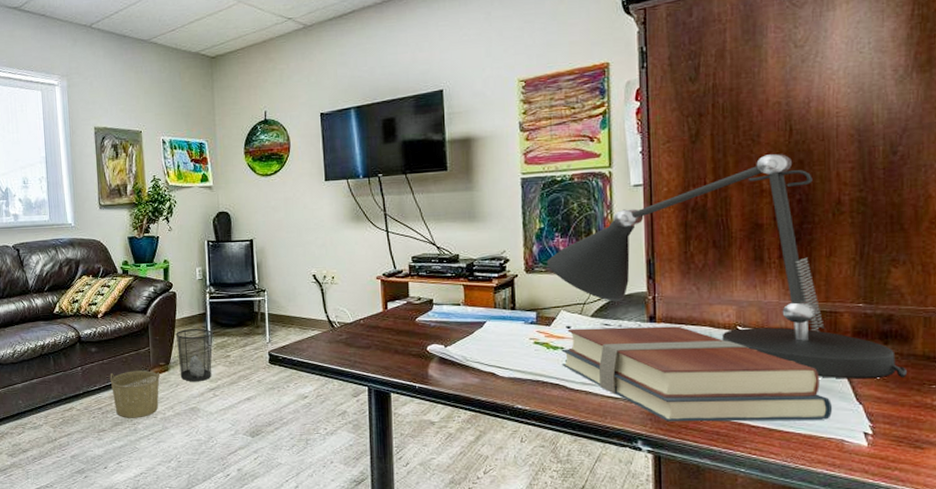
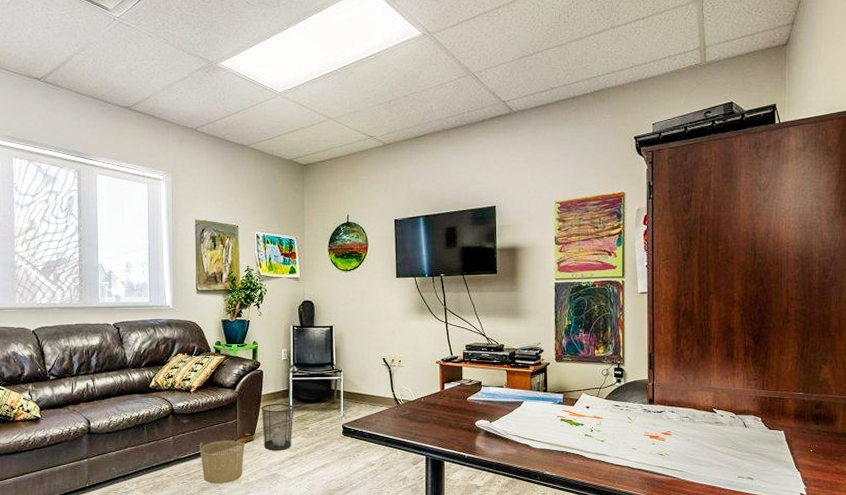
desk lamp: present [546,154,908,379] -> none [572,273,832,452]
books: present [561,326,833,422] -> none [581,408,780,486]

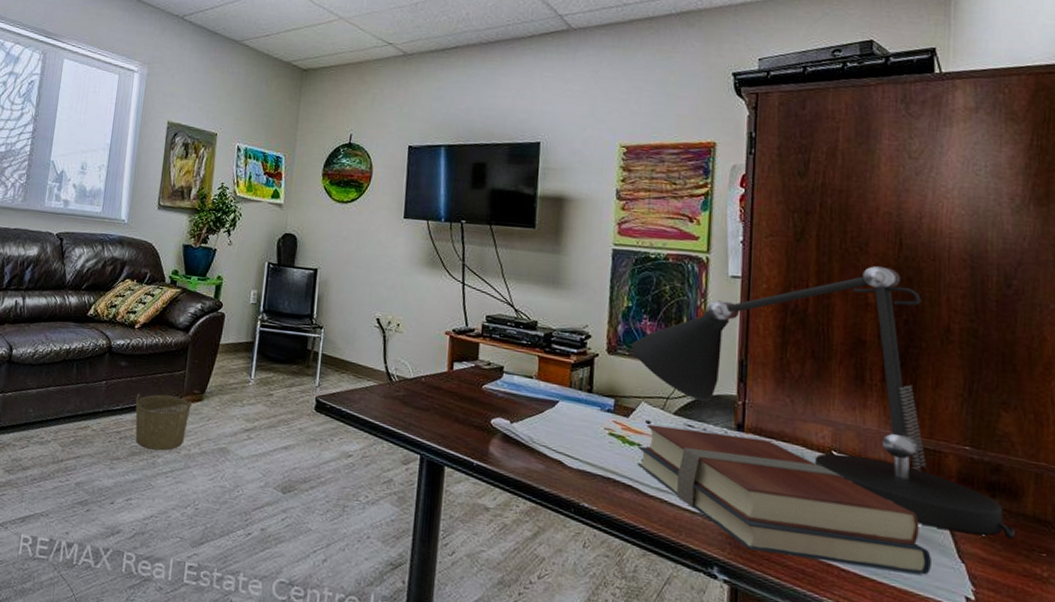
waste bin: present [261,404,294,450] -> none [214,356,258,419]
desk lamp: none [572,273,832,452] -> present [631,266,1016,540]
books: none [581,408,780,486] -> present [637,424,933,575]

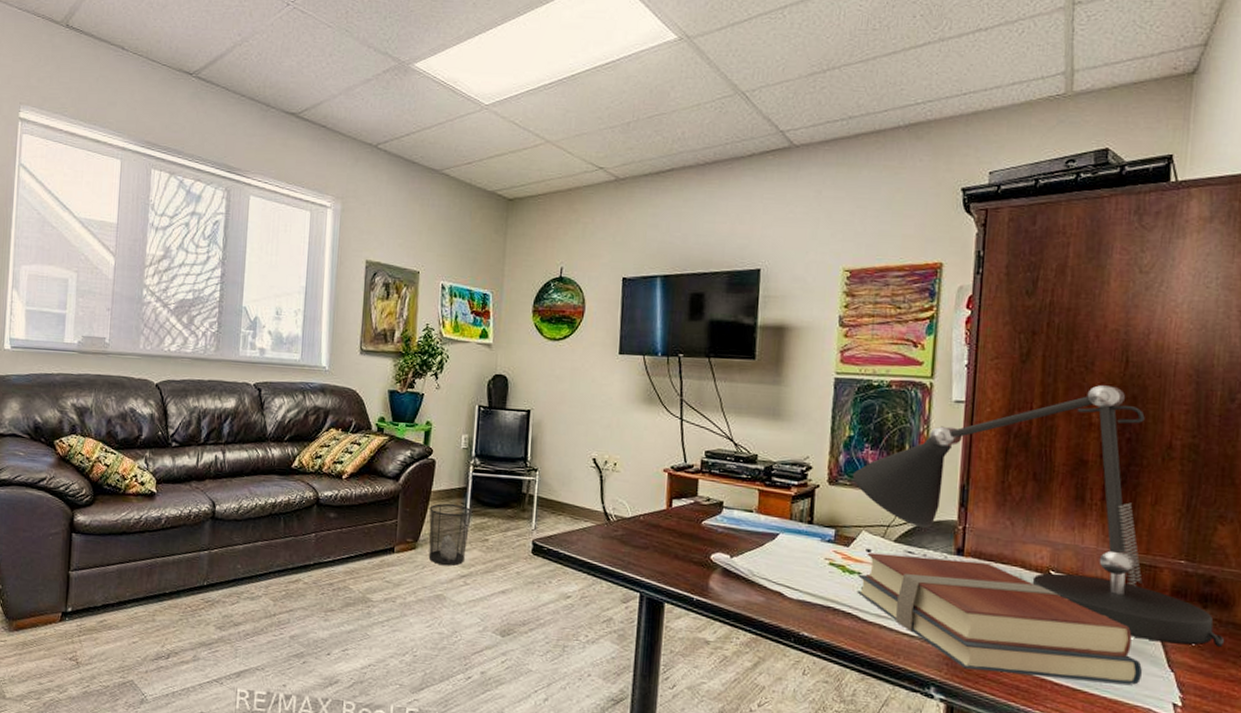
basket: present [135,394,192,451] -> none [347,544,405,601]
waste bin: none [214,356,258,419] -> present [428,503,472,566]

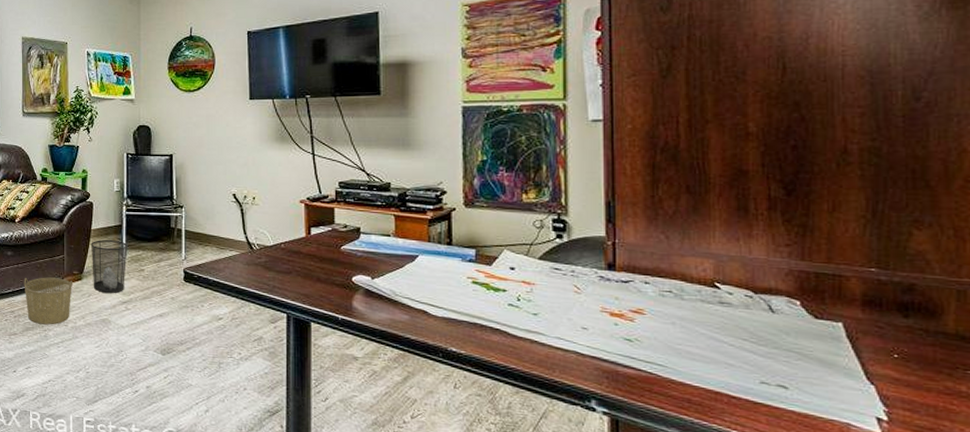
basket: none [347,544,405,601] -> present [24,277,72,325]
desk lamp: present [852,385,1225,648] -> none [489,94,935,359]
books: present [857,552,1143,685] -> none [503,270,836,398]

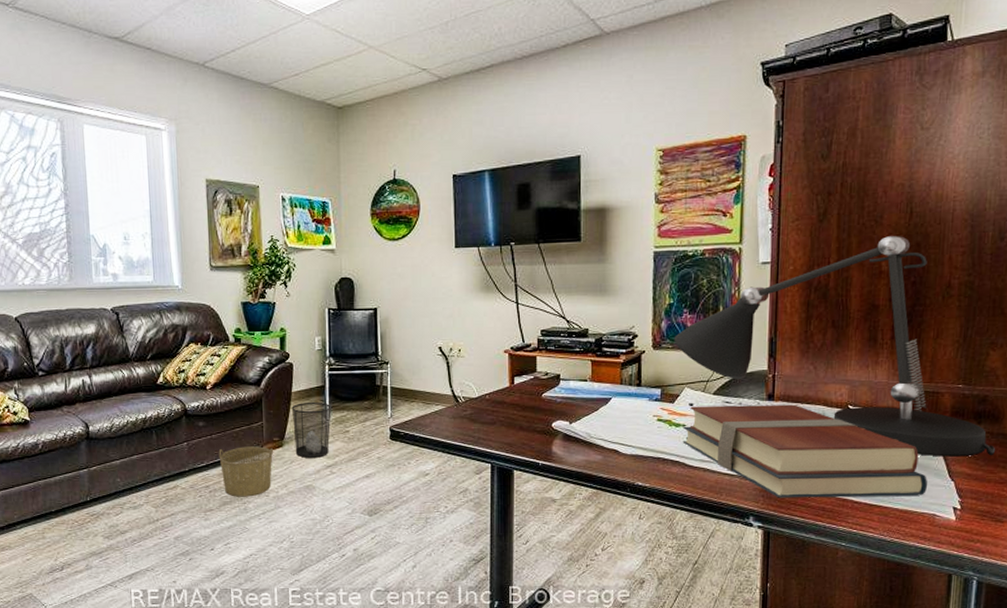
desk lamp: none [489,94,935,359] -> present [674,236,996,457]
books: none [503,270,836,398] -> present [682,404,928,498]

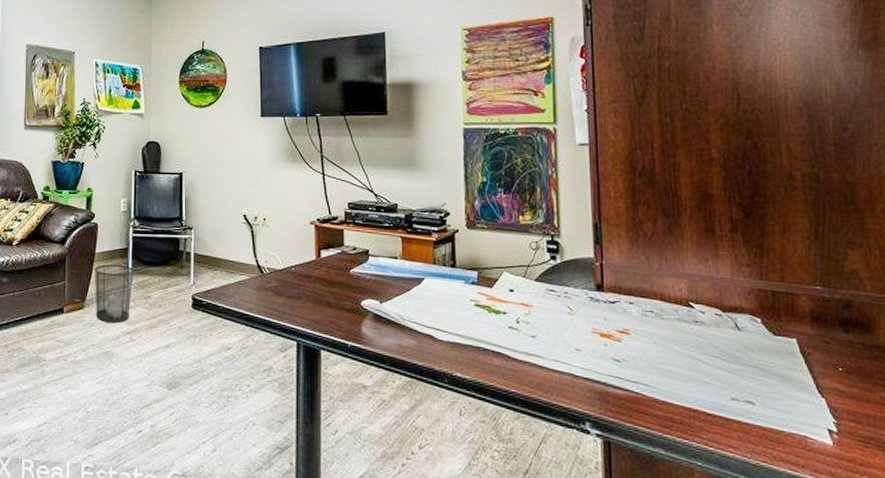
basket: present [218,446,273,497] -> none [20,306,73,360]
desk lamp: present [674,236,996,457] -> none [489,122,871,371]
books: present [682,404,928,498] -> none [504,292,794,412]

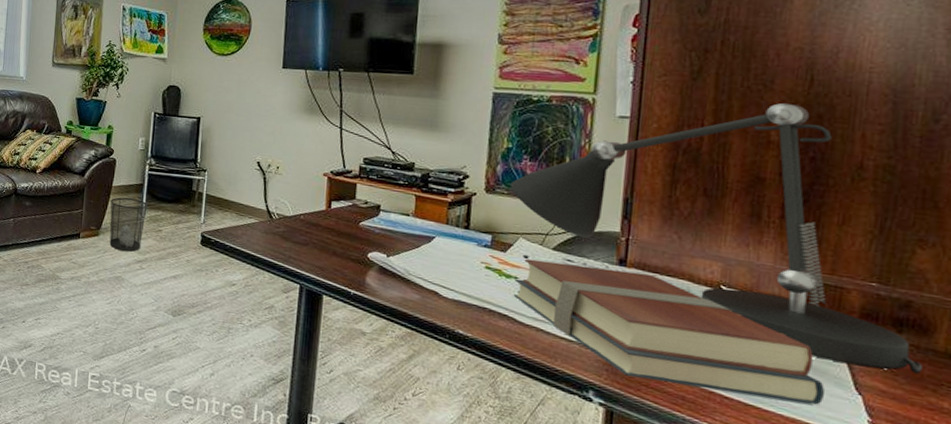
desk lamp: none [489,122,871,371] -> present [510,103,923,374]
books: none [504,292,794,412] -> present [513,258,826,405]

